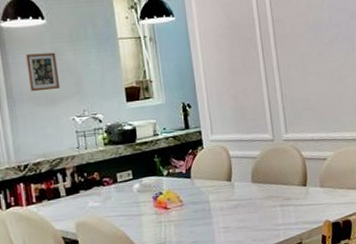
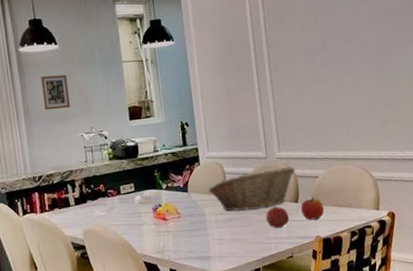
fruit basket: none [212,149,303,198] -> present [208,167,295,211]
fruit: none [273,190,297,214] -> present [265,206,289,229]
apple: none [309,180,333,204] -> present [300,197,324,220]

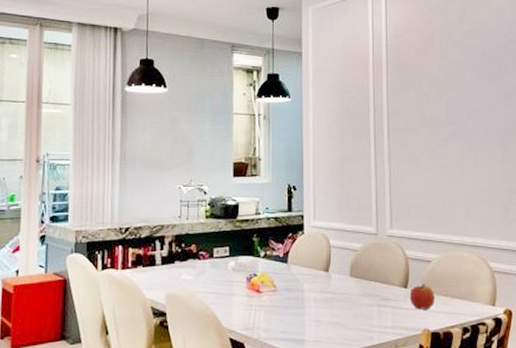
picture frame: present [41,74,71,111] -> none [143,119,172,157]
fruit basket: present [208,167,295,211] -> none [310,247,407,292]
fruit: present [265,206,289,229] -> none [370,289,395,316]

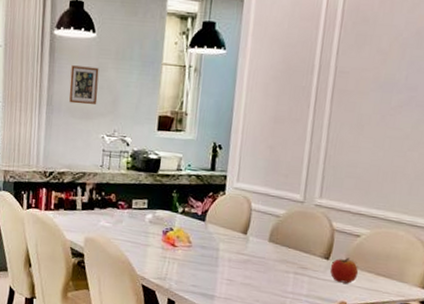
picture frame: none [143,119,172,157] -> present [69,65,99,105]

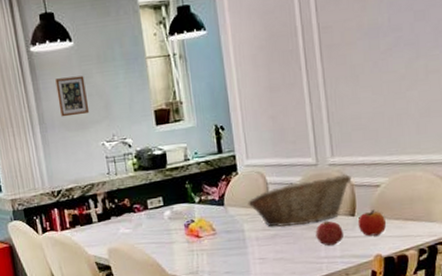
fruit basket: none [228,214,335,258] -> present [248,174,352,227]
fruit: none [286,258,314,284] -> present [315,220,343,246]

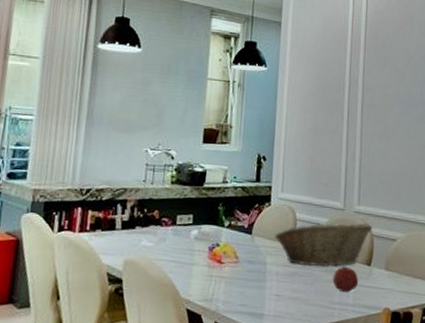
picture frame: present [55,75,90,117] -> none [111,79,144,118]
apple: present [357,209,386,237] -> none [372,262,397,289]

